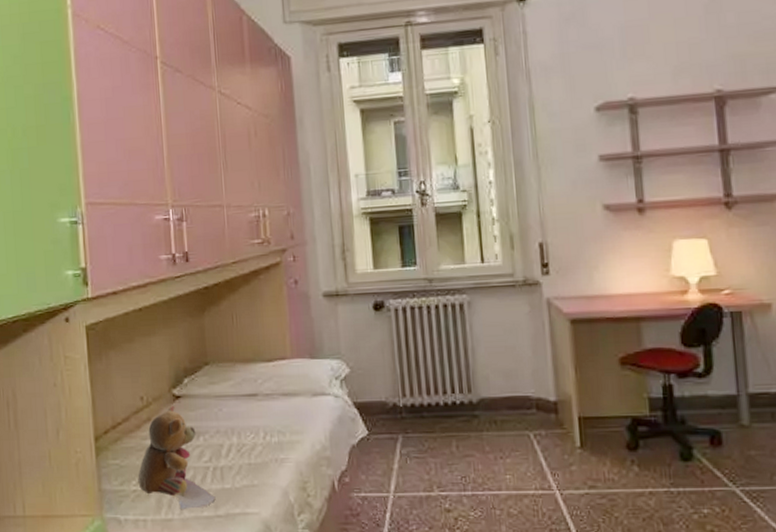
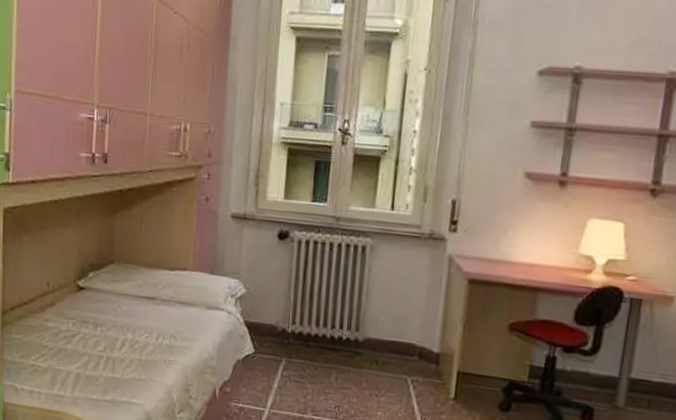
teddy bear: present [137,405,216,509] -> none [36,294,105,391]

